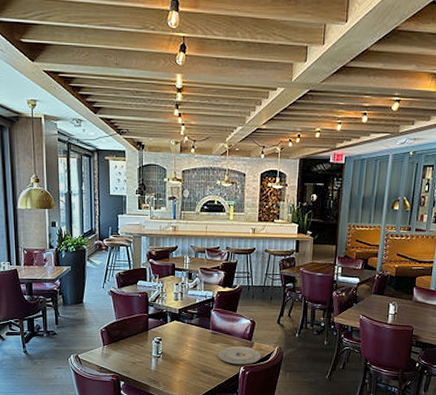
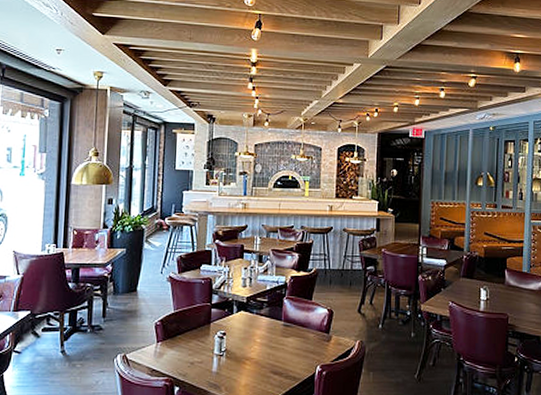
plate: present [217,345,261,365] -> none [290,340,340,363]

